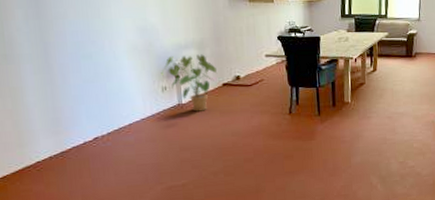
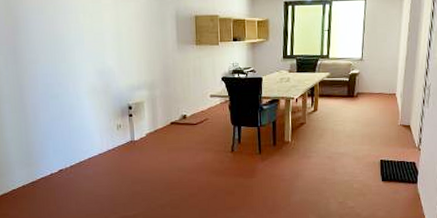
house plant: present [161,54,218,112] -> none [116,95,166,148]

